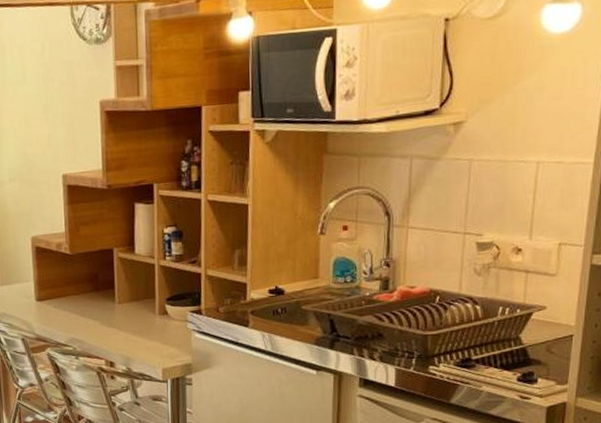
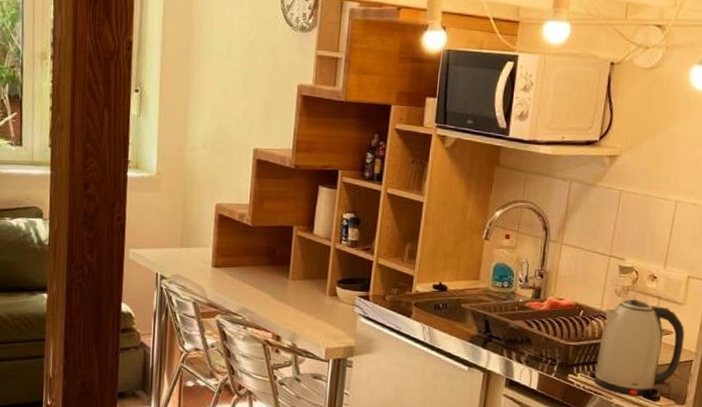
kettle: none [458,277,561,382] -> present [593,299,685,397]

